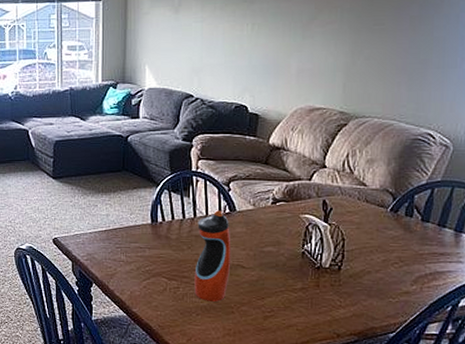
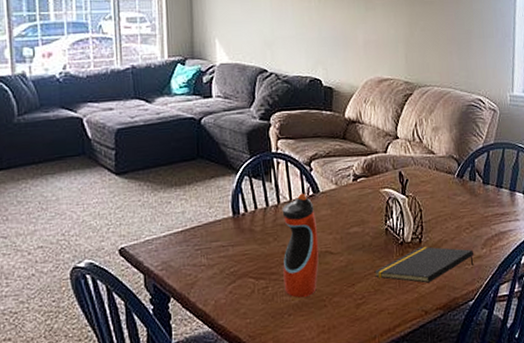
notepad: none [286,274,400,309] -> present [374,247,474,283]

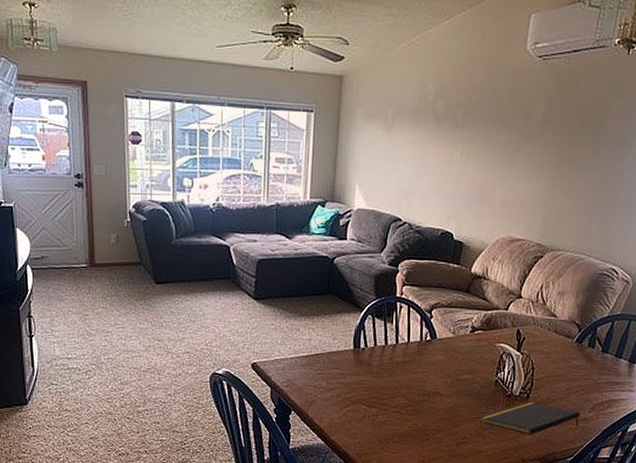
water bottle: present [282,193,320,299] -> none [392,337,431,430]

